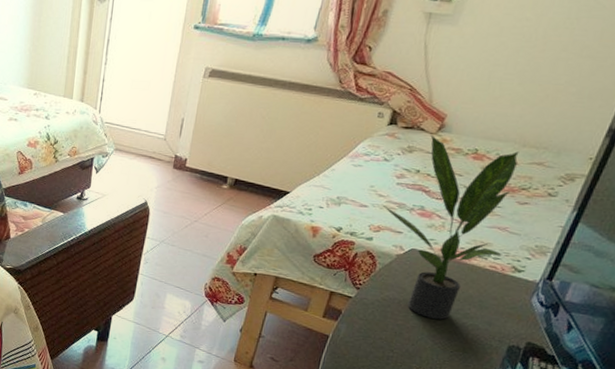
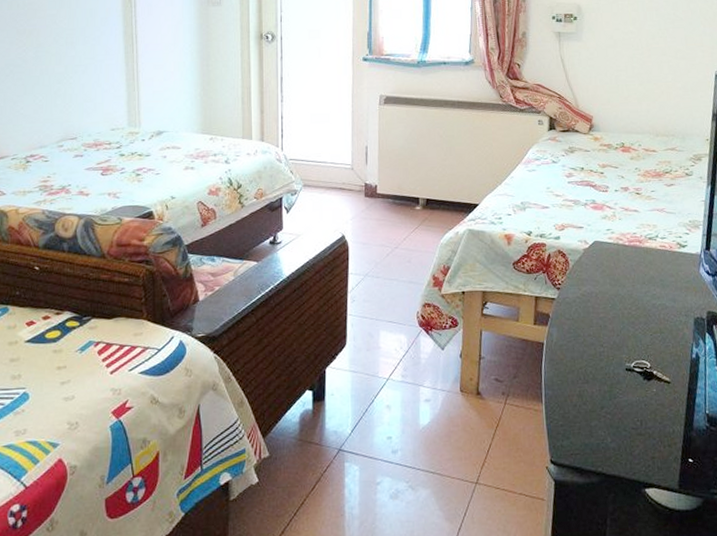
potted plant: present [383,135,519,320] -> none [562,135,667,306]

